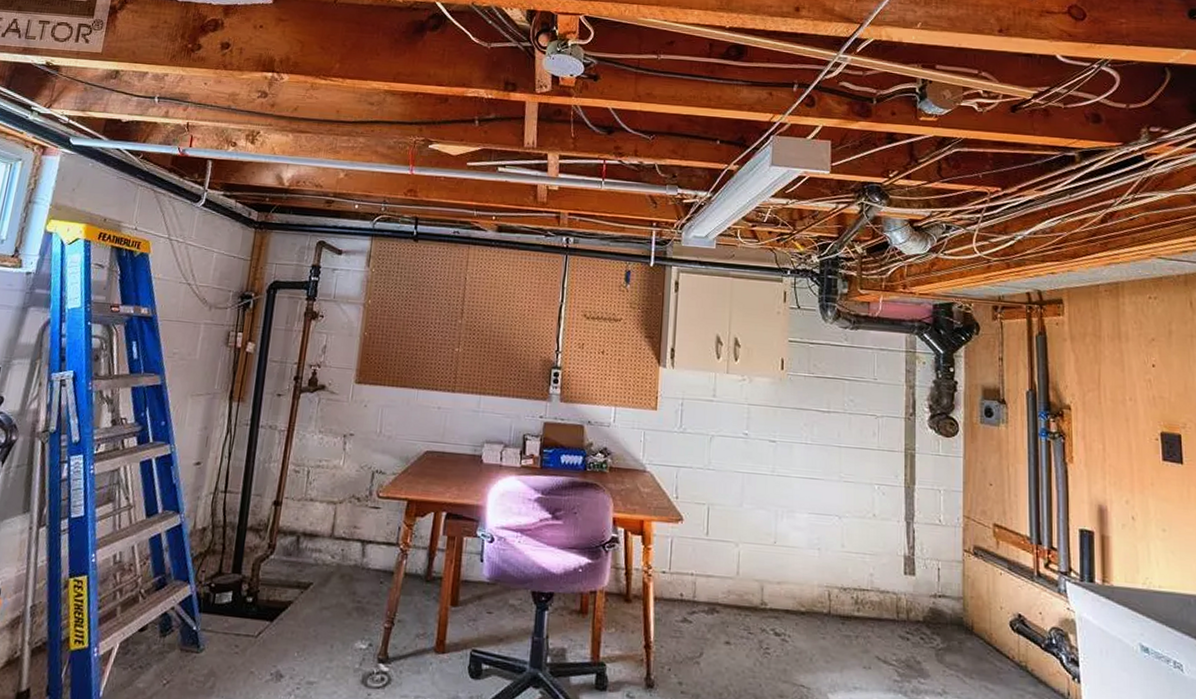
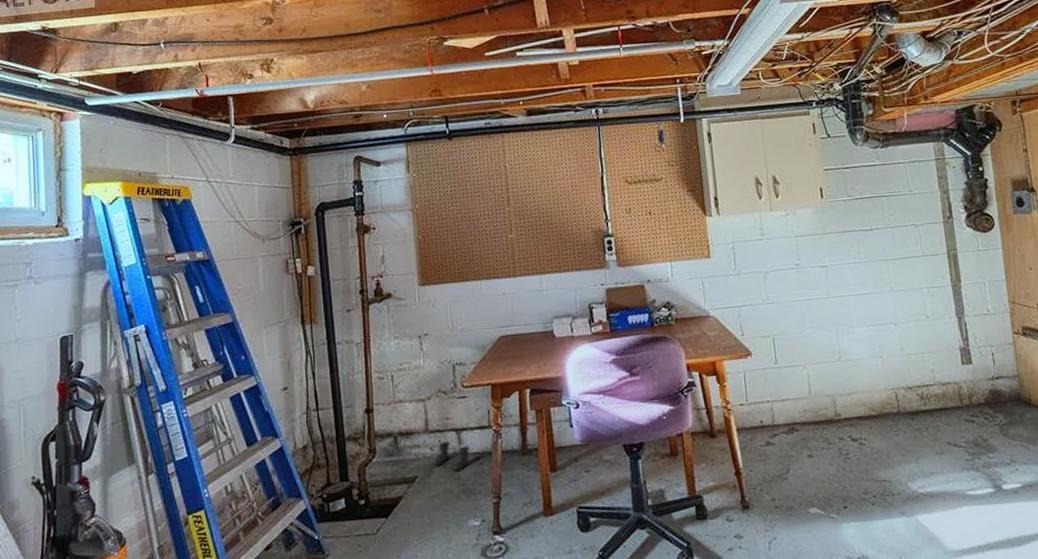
boots: none [331,551,372,587] -> present [433,441,472,472]

